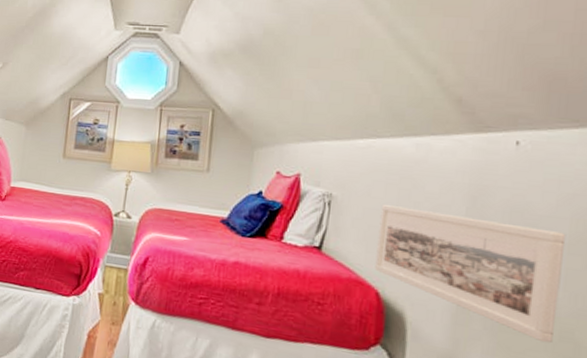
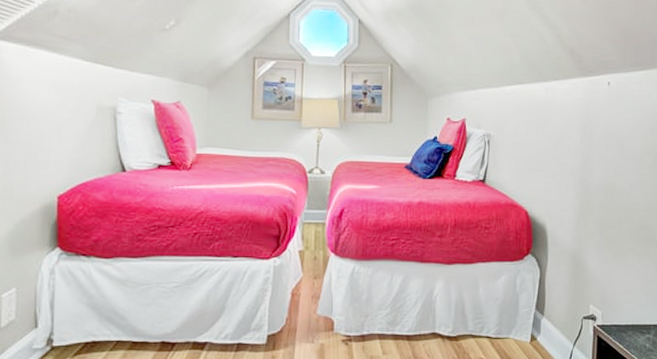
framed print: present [375,205,567,344] -> none [524,139,640,232]

